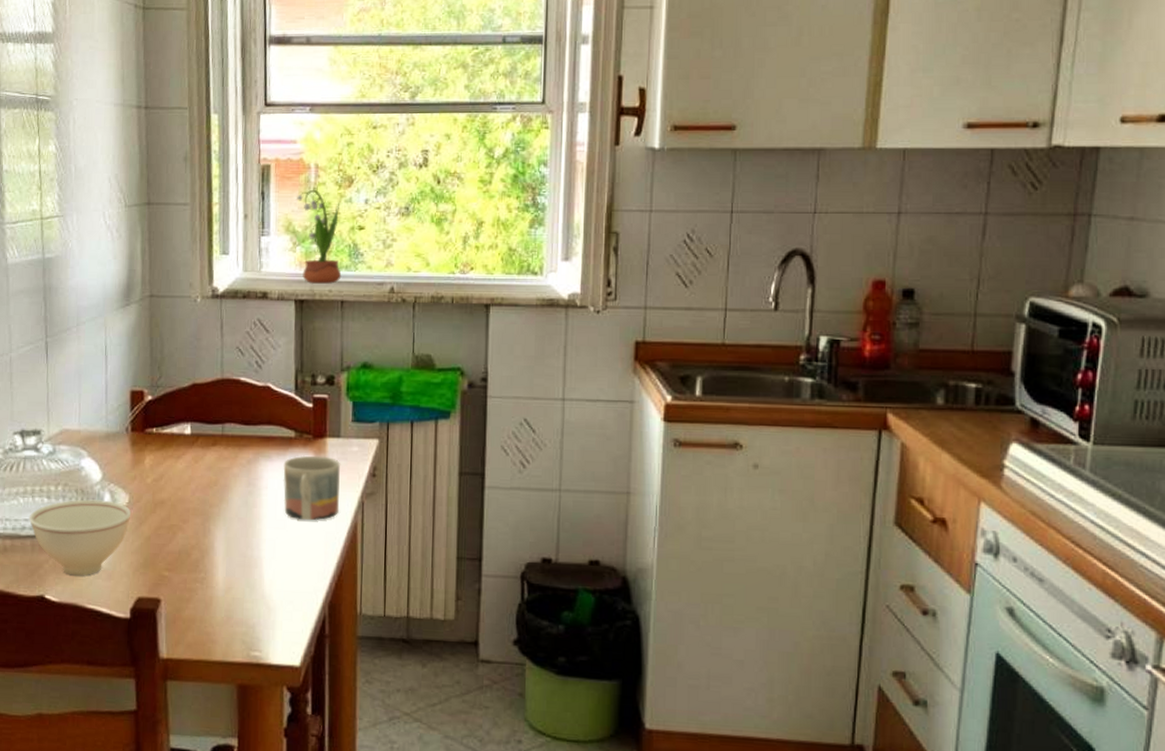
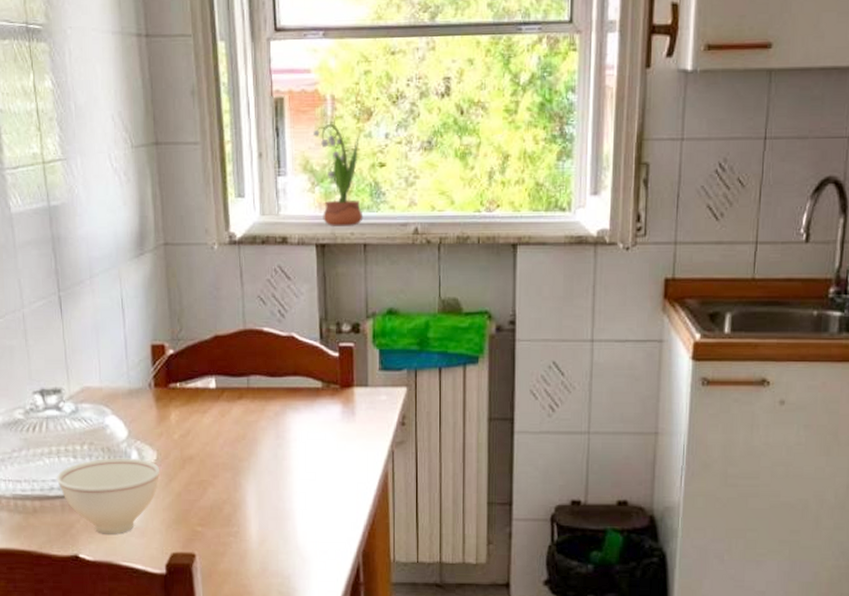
mug: present [283,455,340,520] -> none [311,406,370,471]

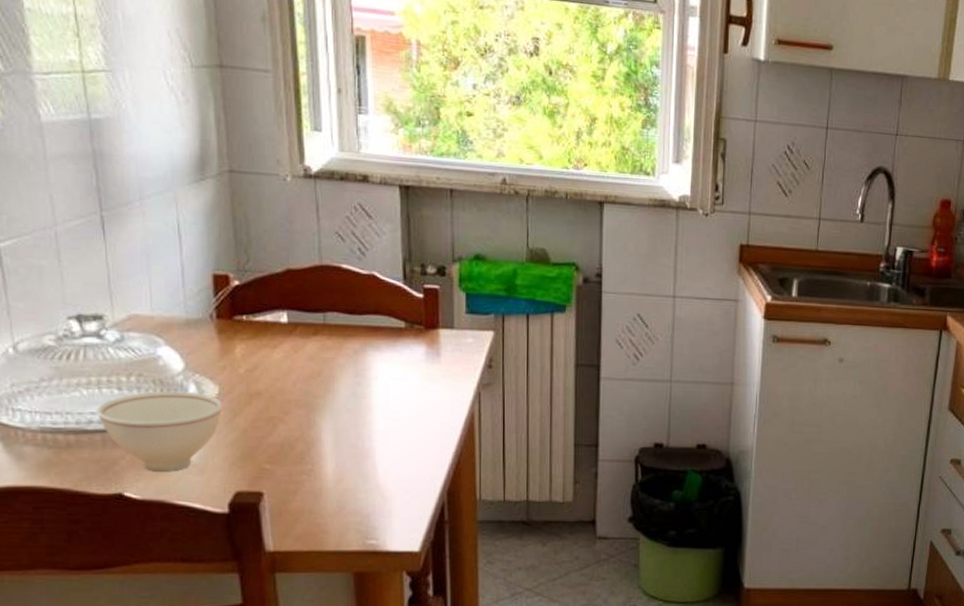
potted flower: present [313,122,364,228] -> none [397,66,450,171]

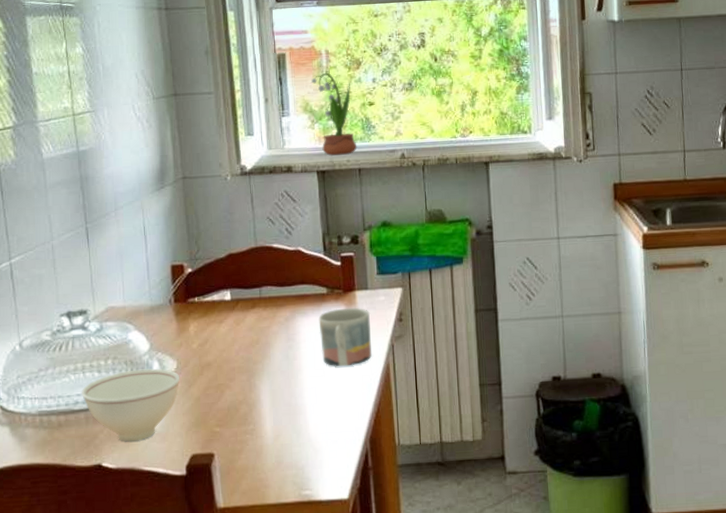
mug: none [394,346,456,411] -> present [318,307,373,367]
potted flower: none [397,66,450,171] -> present [311,71,357,157]

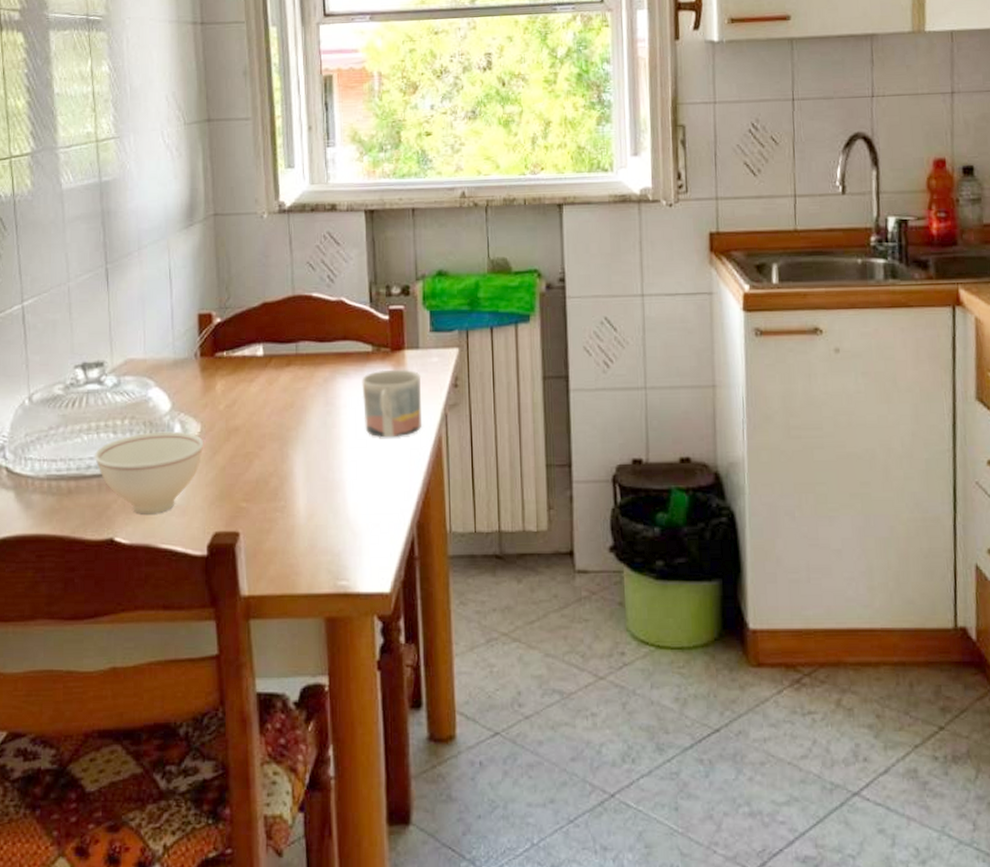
potted flower: present [311,71,357,157] -> none [361,96,411,194]

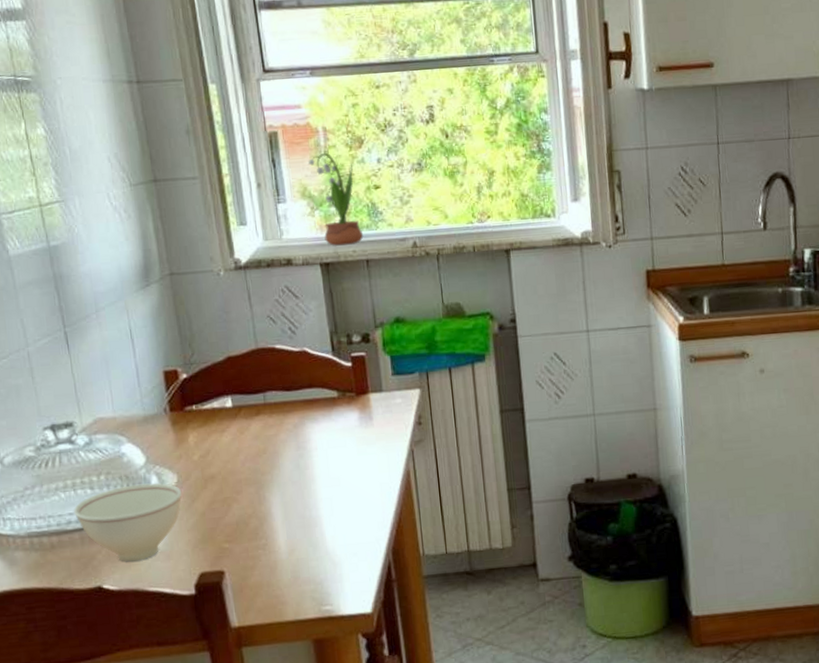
potted flower: none [361,96,411,194] -> present [308,151,364,247]
mug: present [362,369,423,438] -> none [330,411,391,476]

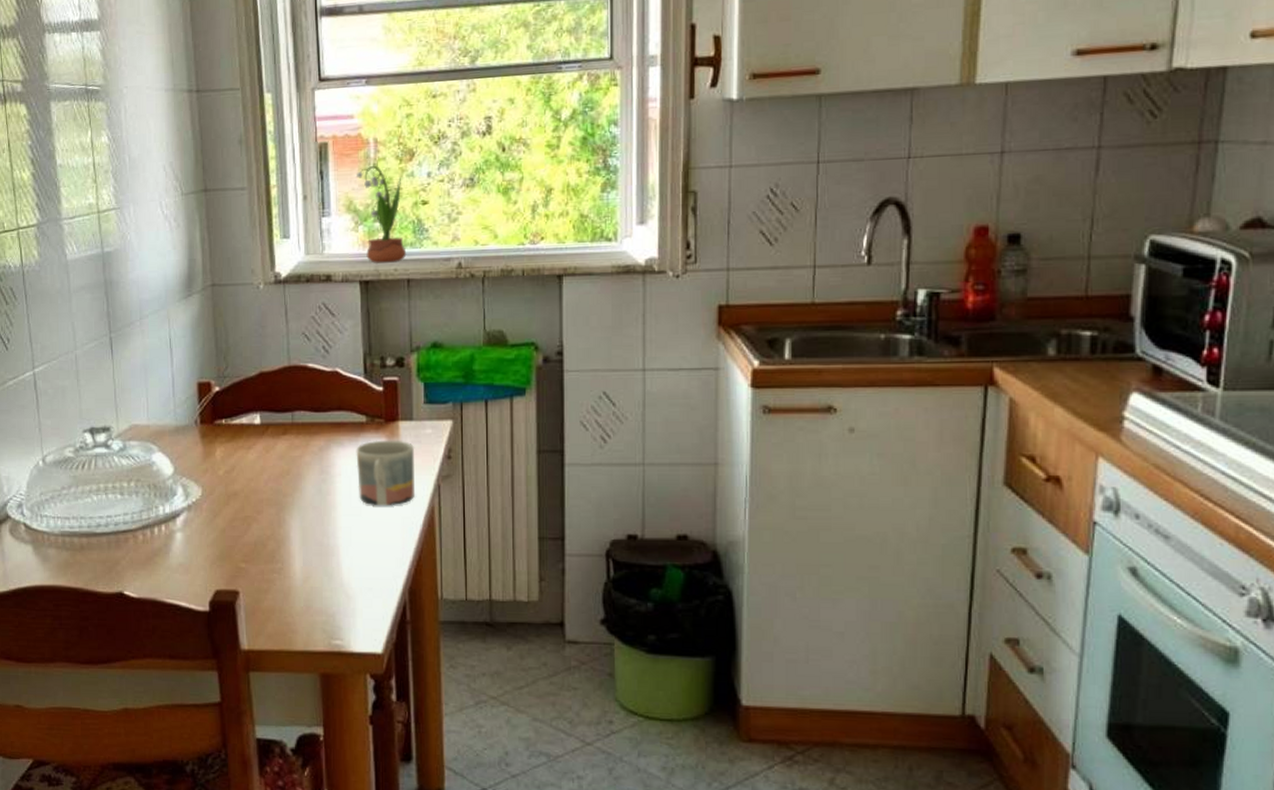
bowl: present [73,483,182,562] -> none [103,494,205,571]
mug: none [330,411,391,476] -> present [356,440,416,506]

